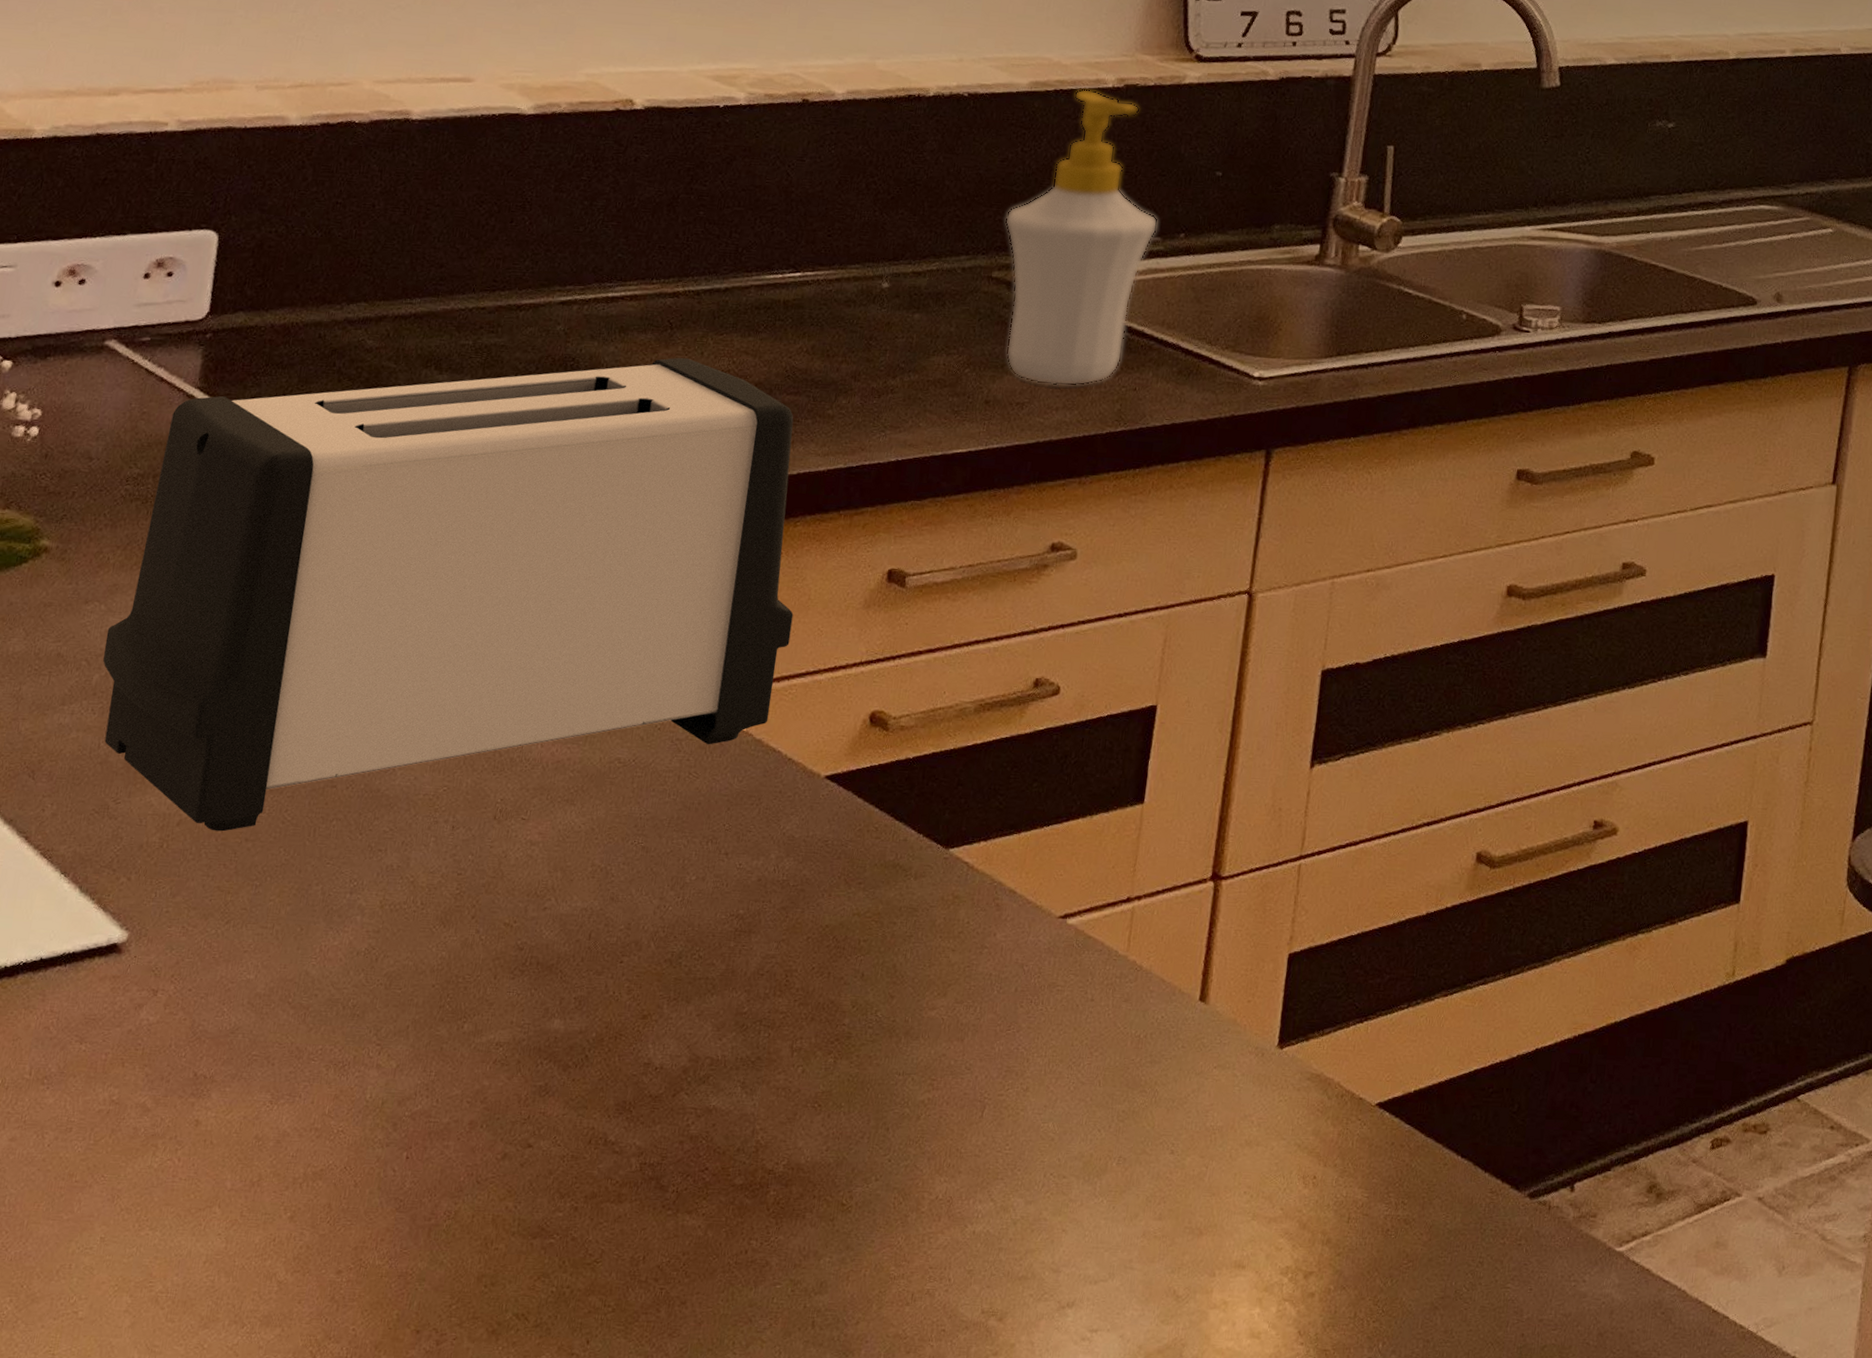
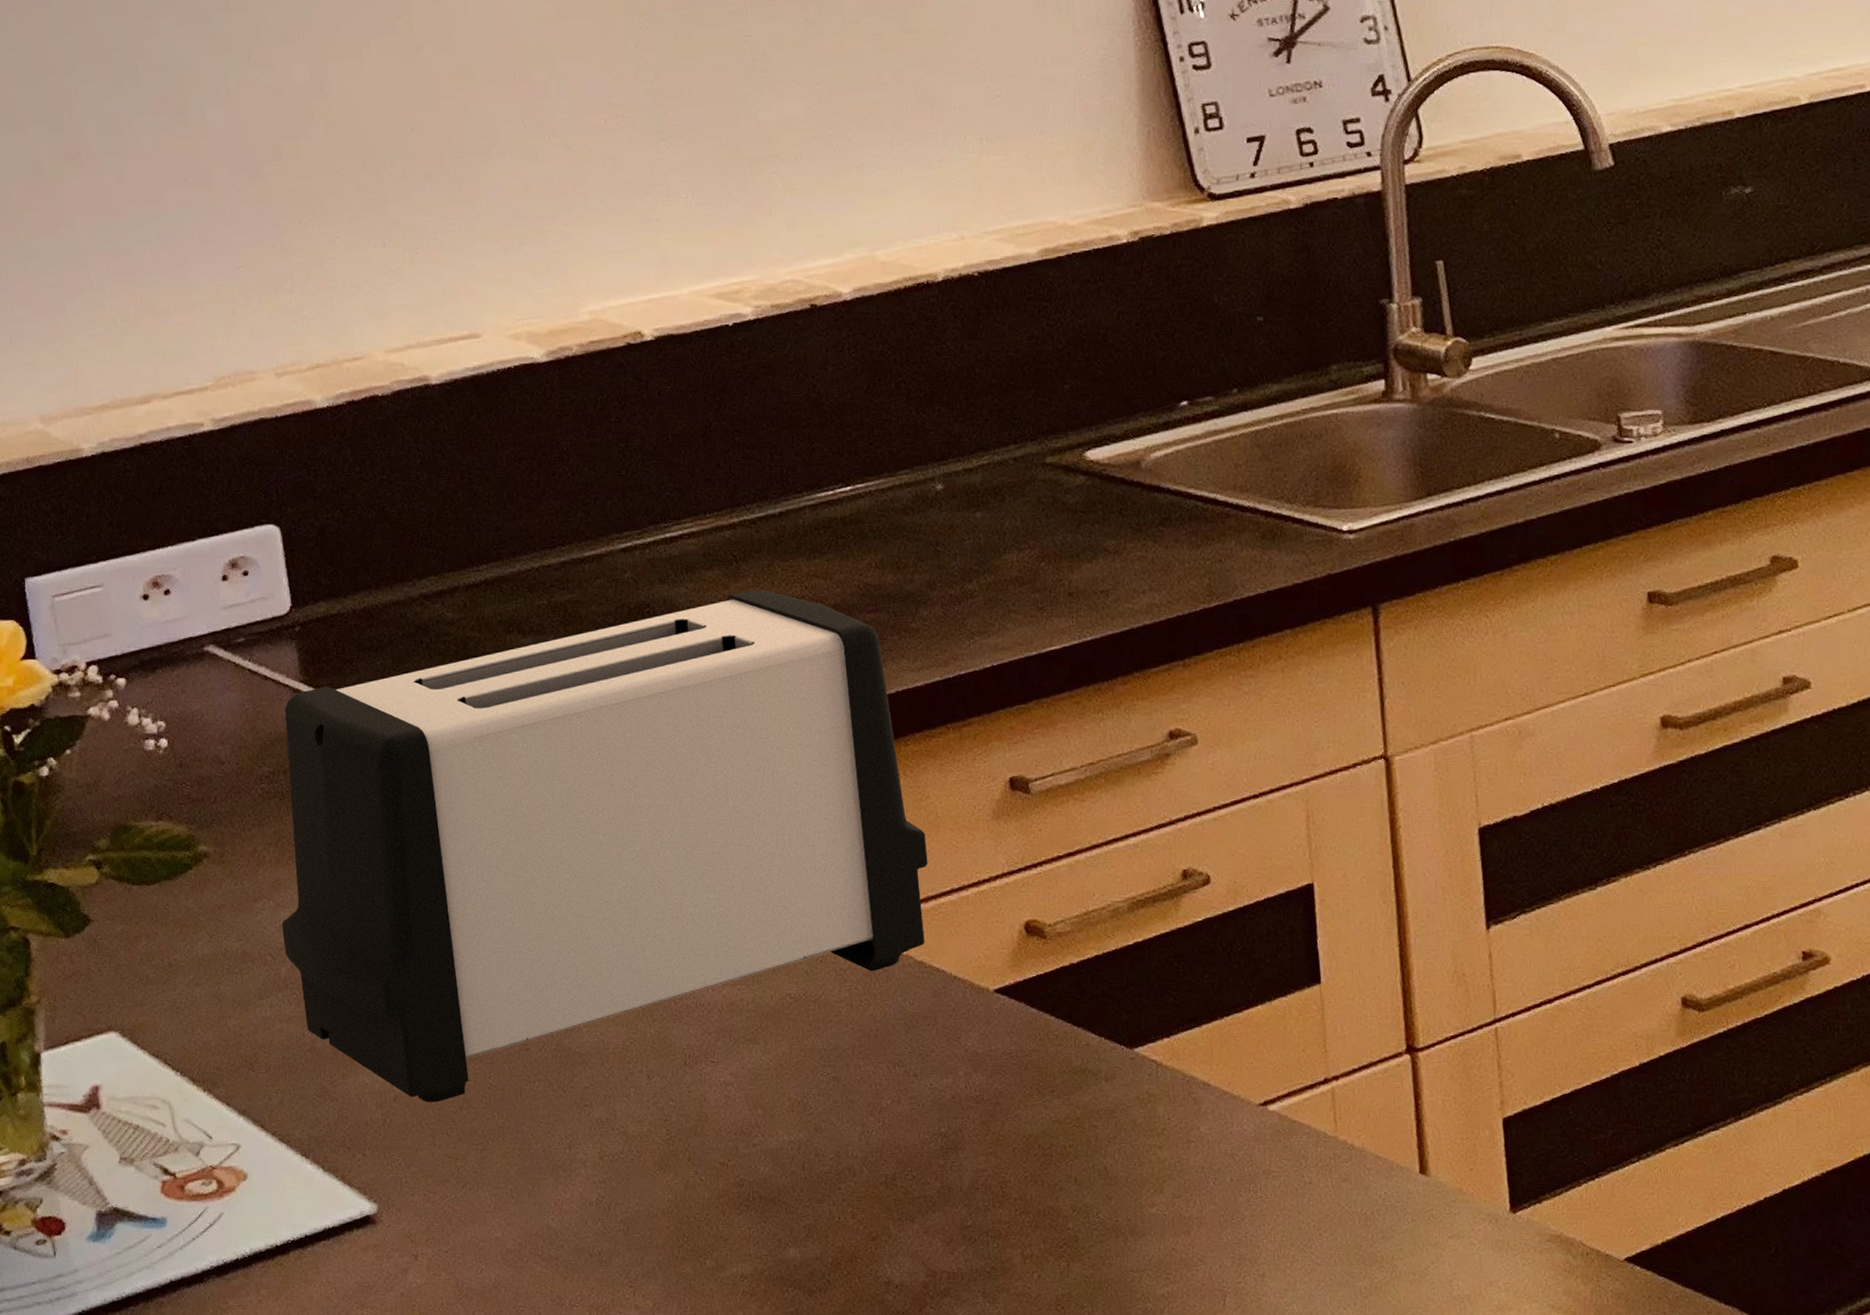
soap bottle: present [1004,88,1158,386] -> none [1046,248,1207,568]

